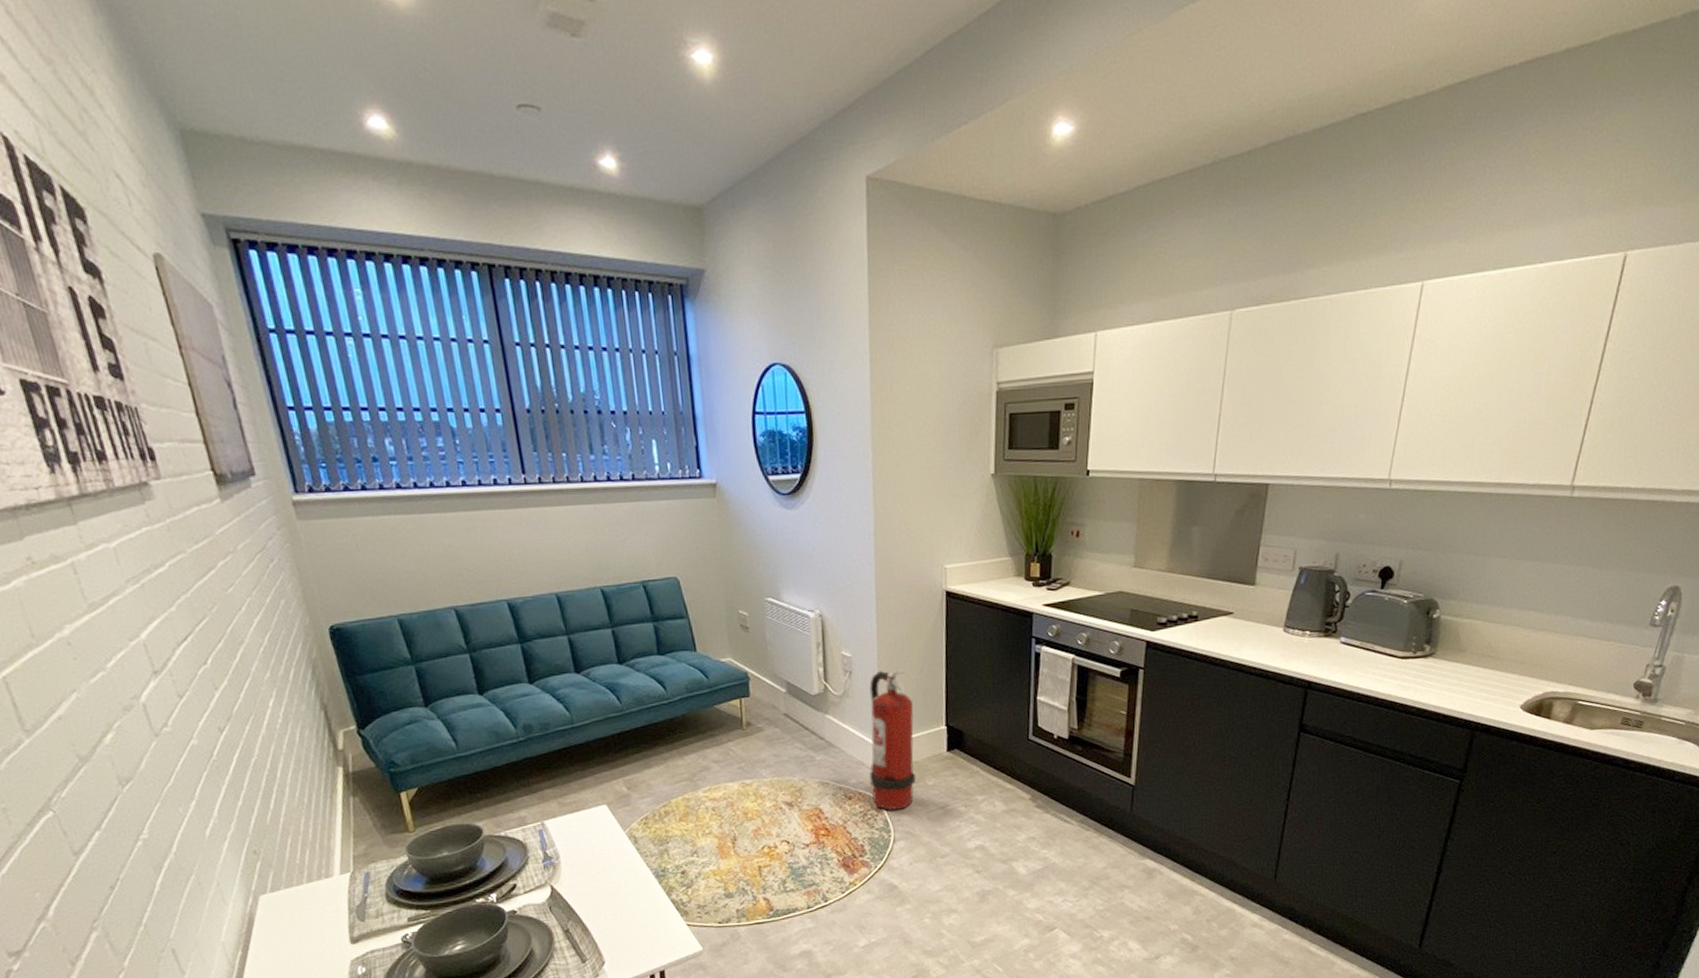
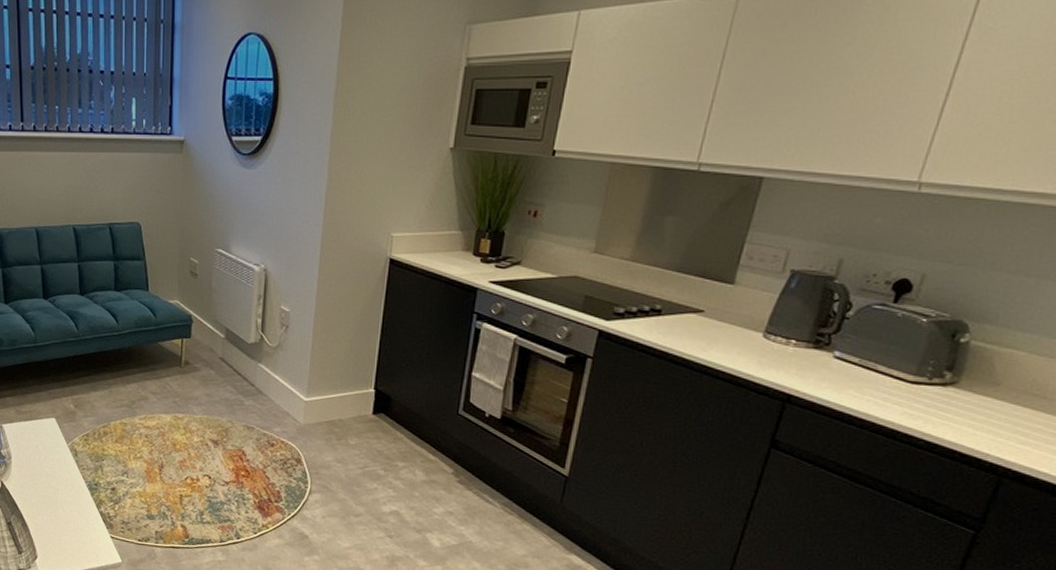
fire extinguisher: present [869,670,916,810] -> none [293,329,344,464]

